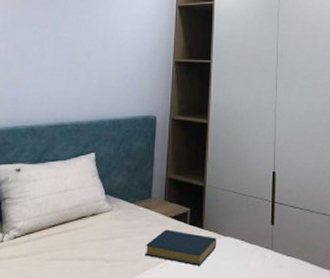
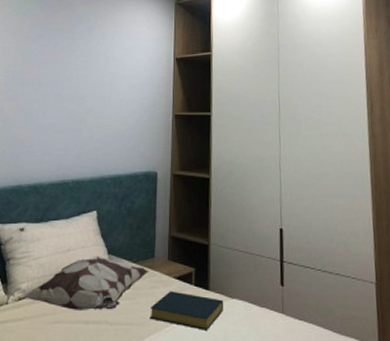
decorative pillow: none [18,196,146,248] -> present [23,256,149,310]

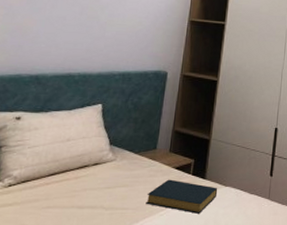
decorative pillow: present [23,256,149,310] -> none [13,146,150,196]

